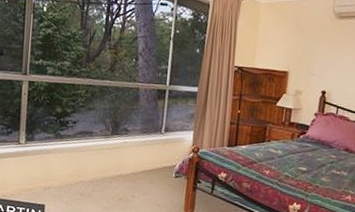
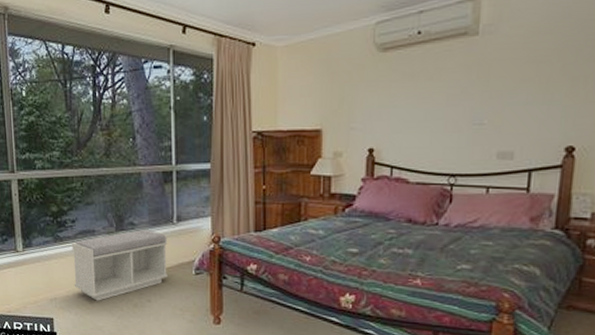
bench: none [67,135,155,193] -> present [71,230,168,301]

